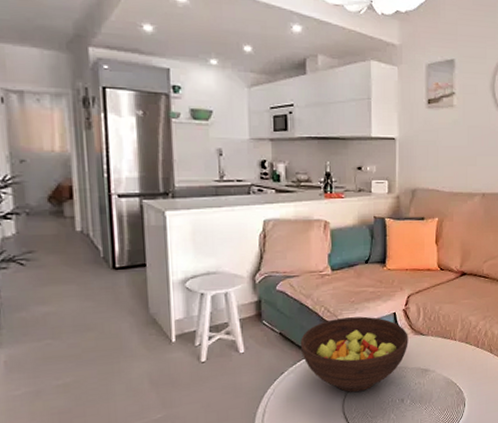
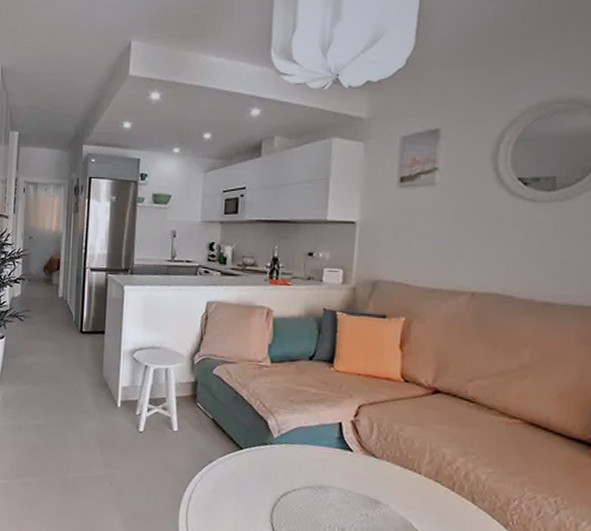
fruit bowl: present [300,316,408,392] -> none [231,415,356,505]

